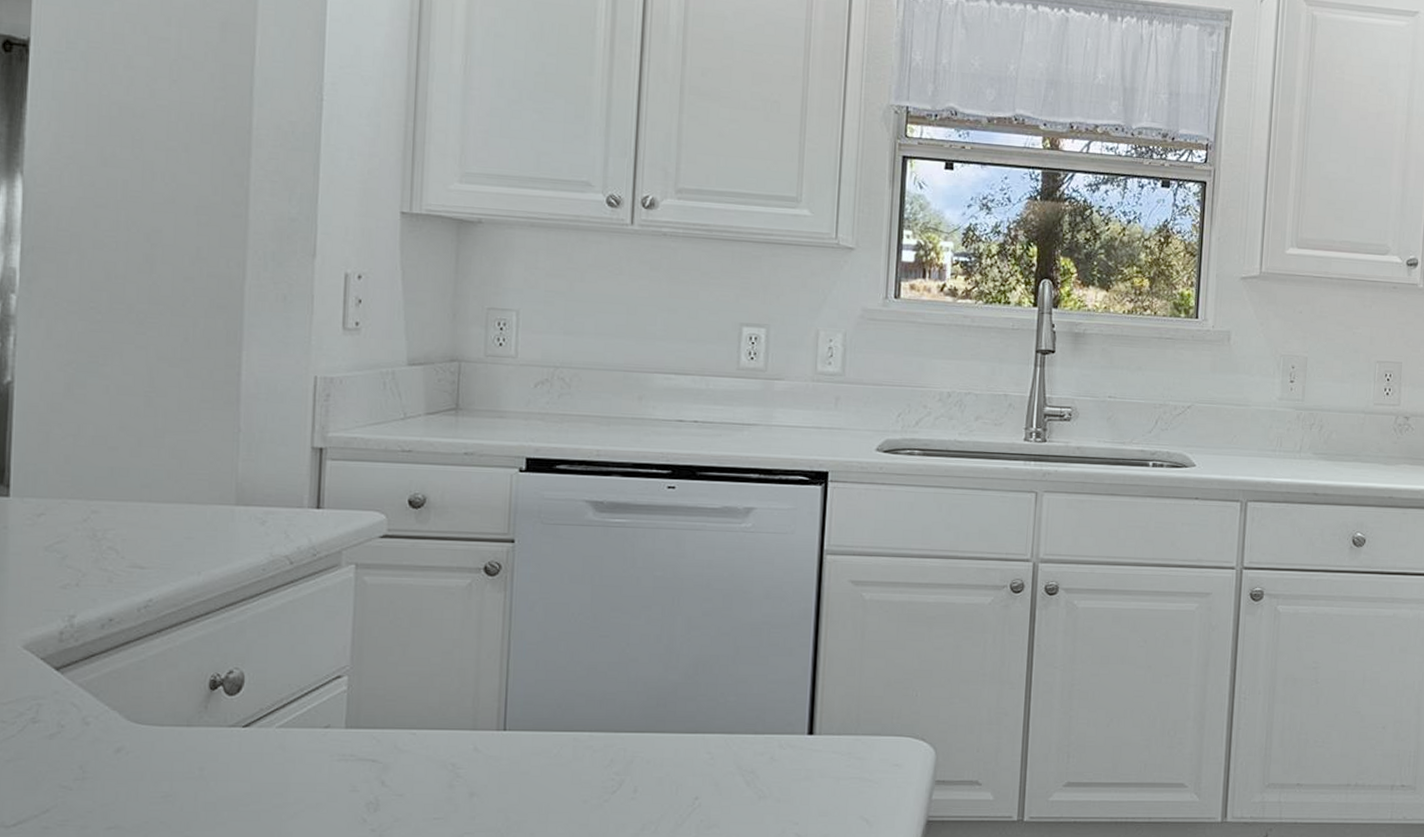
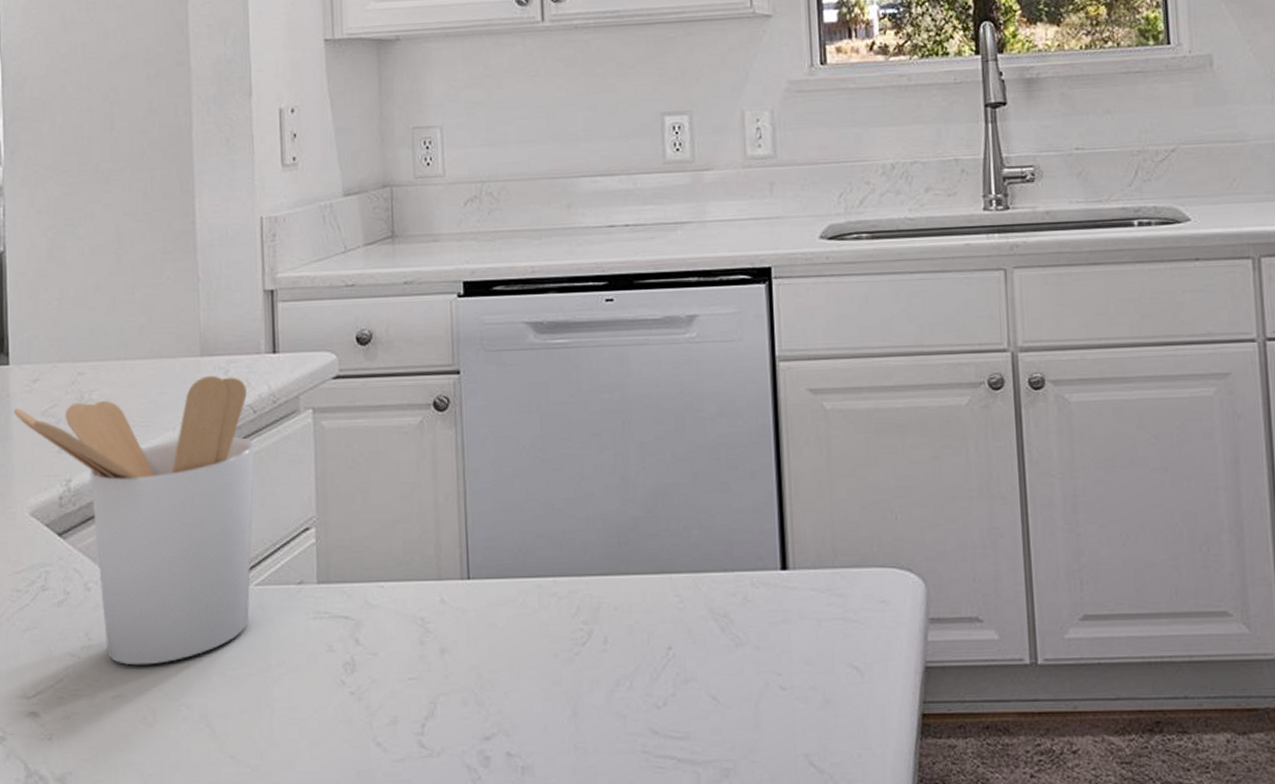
utensil holder: none [10,524,289,799] -> present [13,375,255,666]

